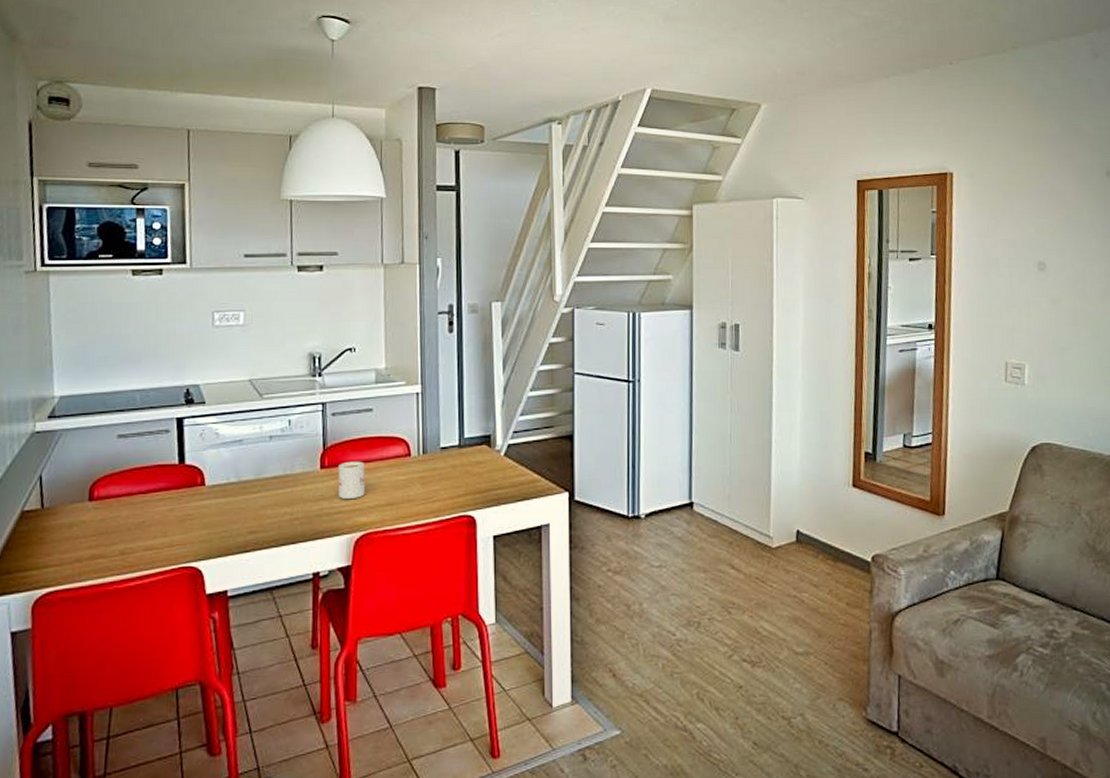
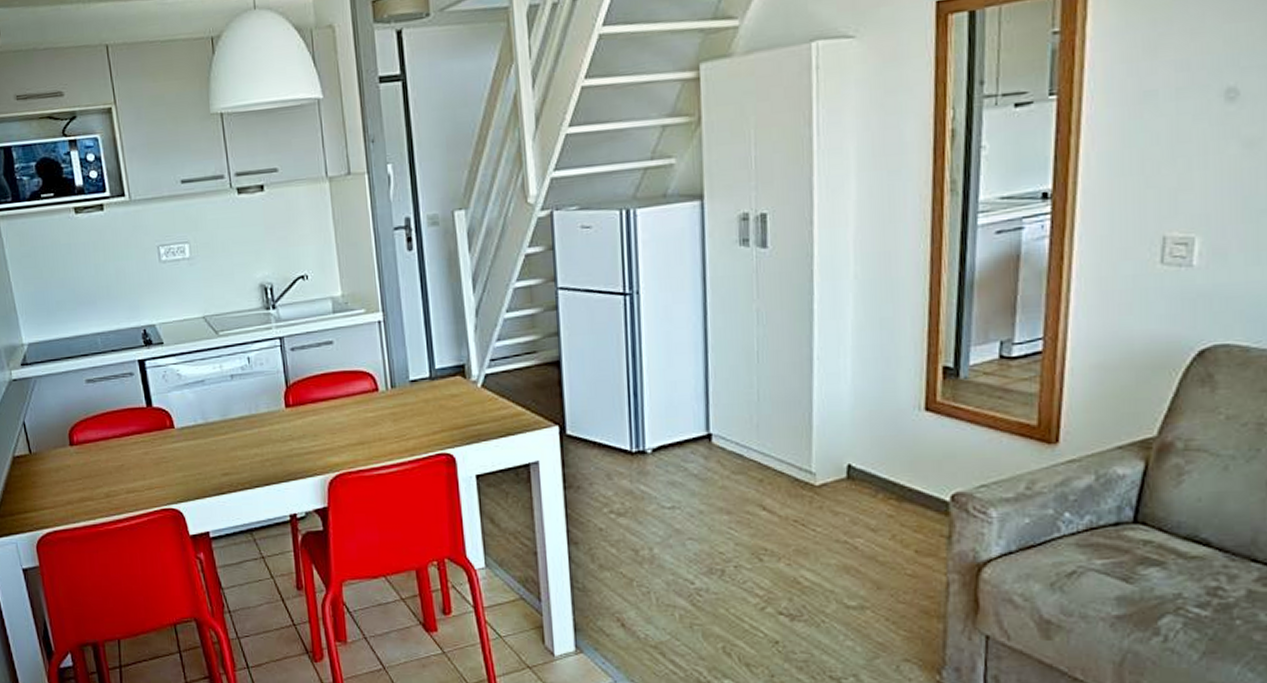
mug: present [338,461,365,500] -> none [303,398,334,440]

